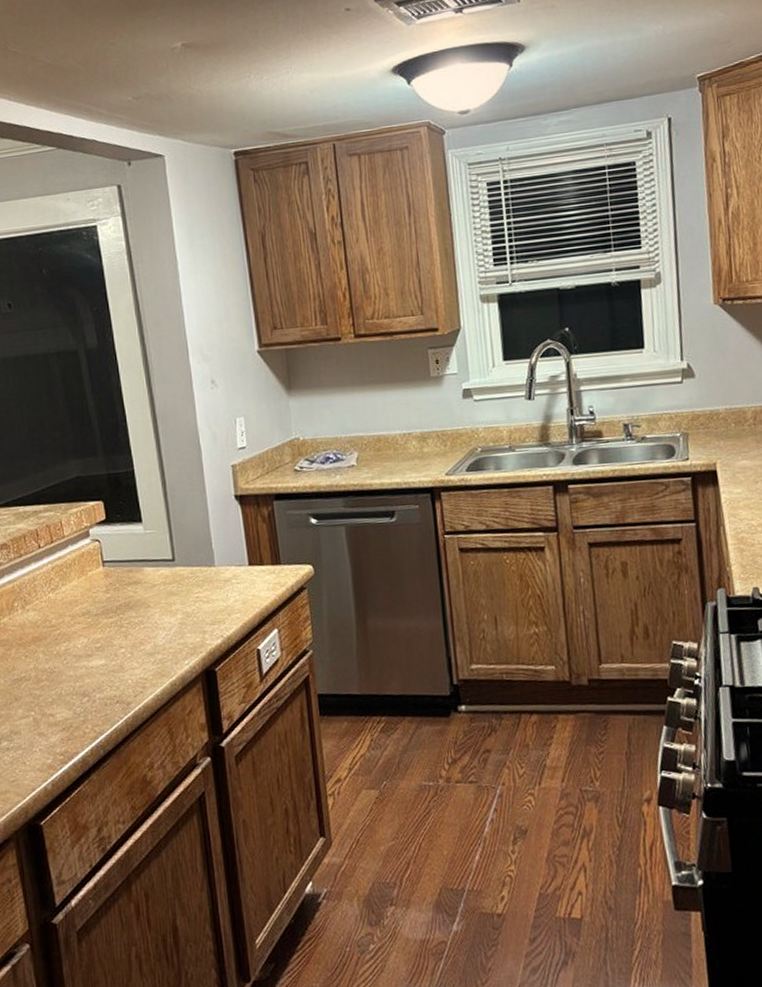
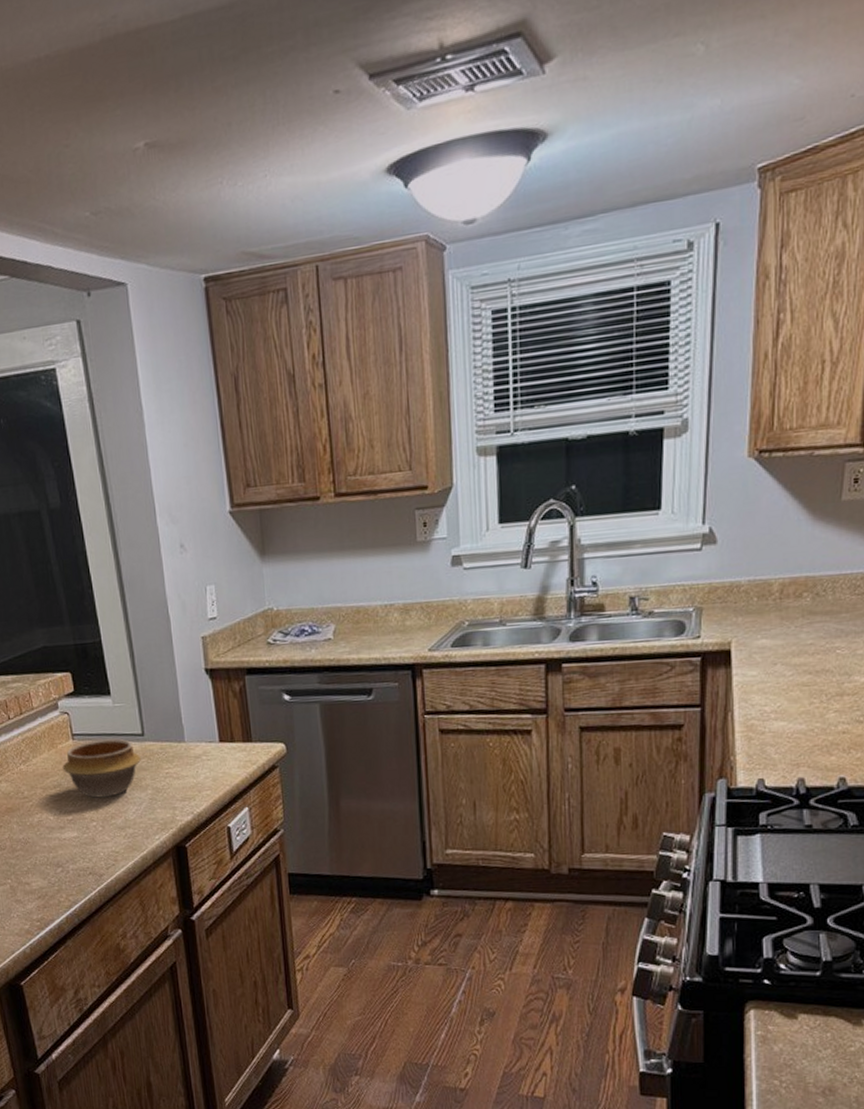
bowl: none [92,564,171,624] -> present [62,738,141,798]

